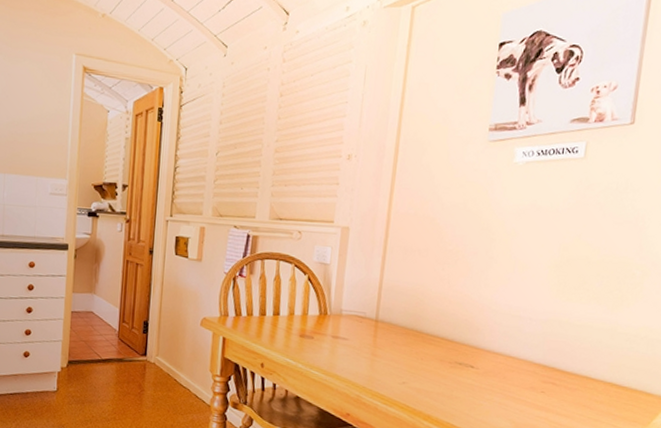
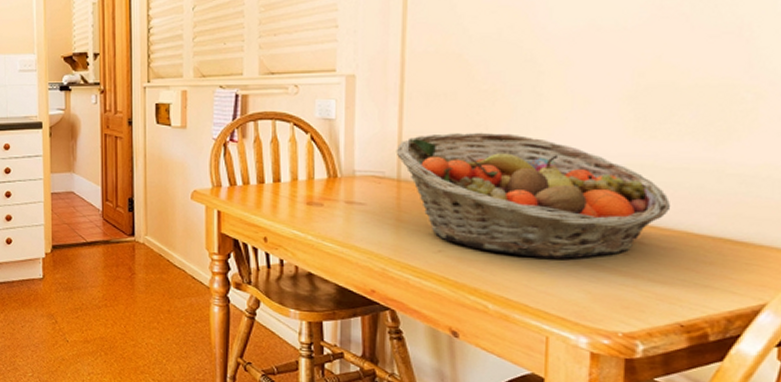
fruit basket: none [376,284,578,394] -> present [396,132,671,259]

